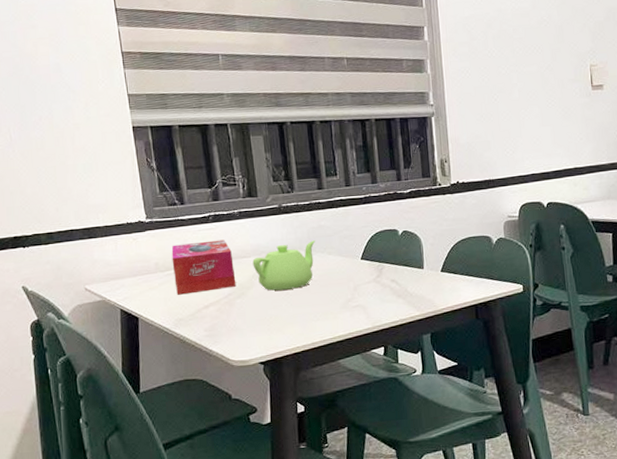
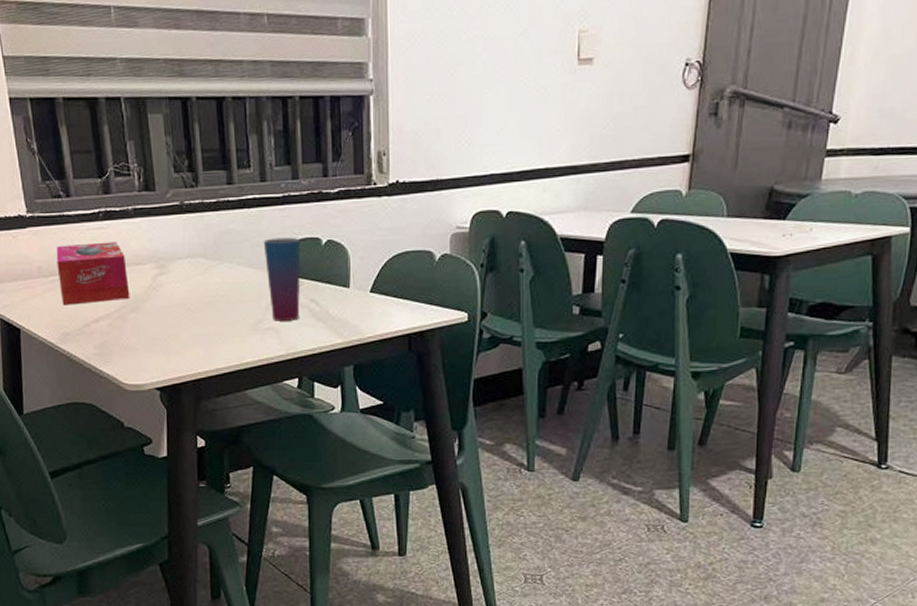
teapot: present [252,240,316,291] -> none [149,247,223,306]
cup: none [349,229,383,300] -> present [263,237,301,321]

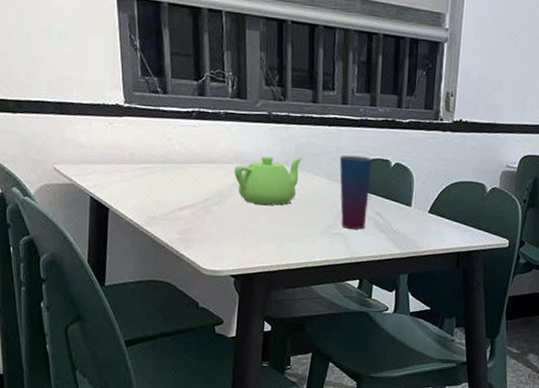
tissue box: present [56,242,130,305] -> none [149,136,215,193]
teapot: none [149,247,223,306] -> present [234,156,303,206]

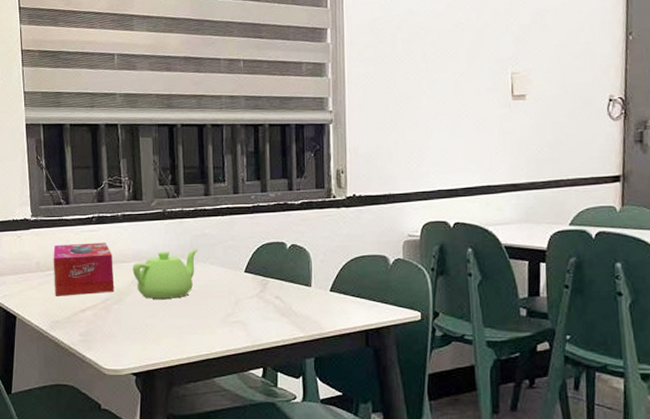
tissue box: none [149,136,215,193] -> present [53,242,115,296]
cup: present [339,155,373,230] -> none [234,241,268,315]

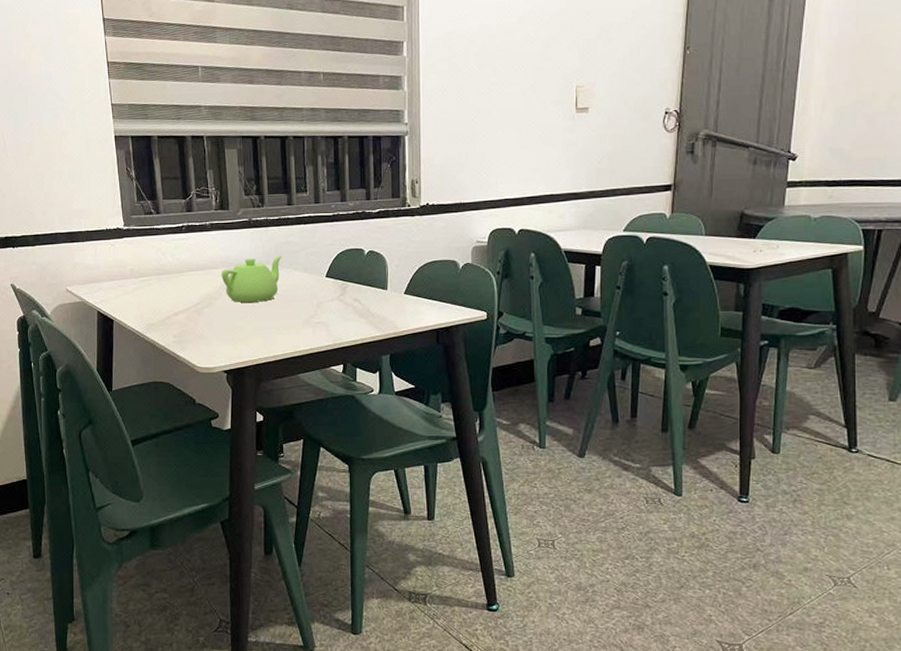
tissue box: present [53,242,115,296] -> none [146,250,205,301]

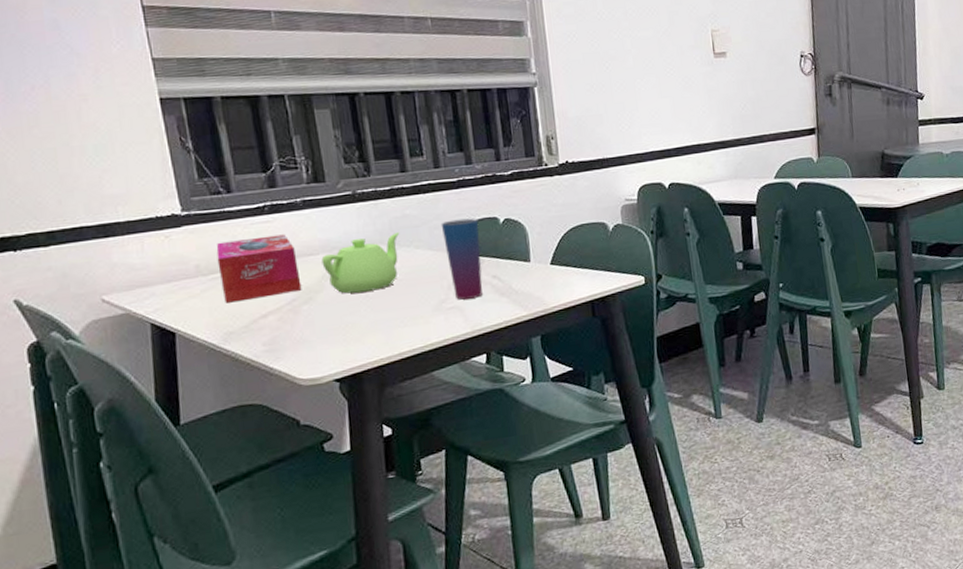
tissue box: none [146,250,205,301] -> present [216,234,302,303]
cup: none [316,248,347,317] -> present [440,218,483,300]

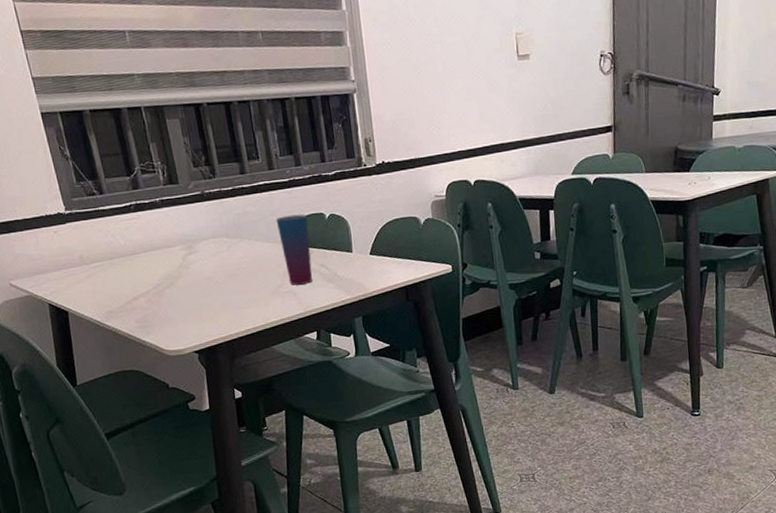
tissue box: present [216,234,302,303] -> none [94,229,165,288]
teapot: present [321,232,400,294] -> none [179,227,242,280]

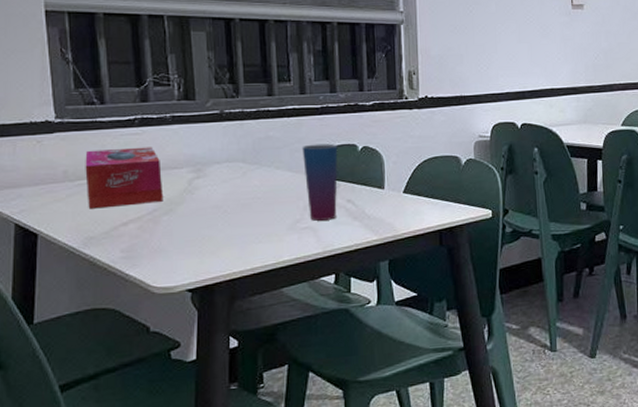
tissue box: none [94,229,165,288] -> present [85,147,164,209]

